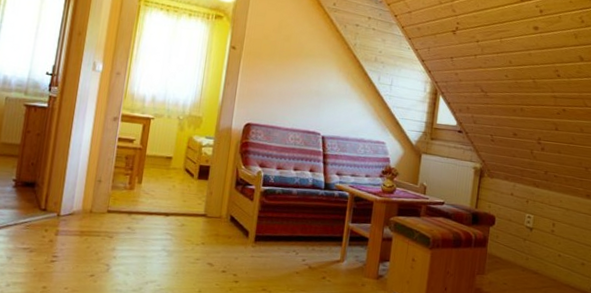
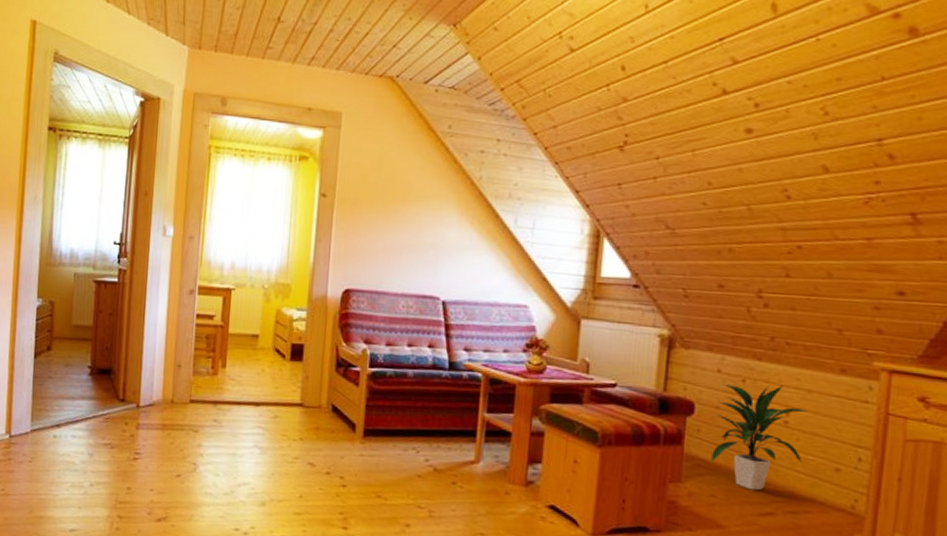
indoor plant: none [504,204,566,280] -> present [710,384,807,491]

